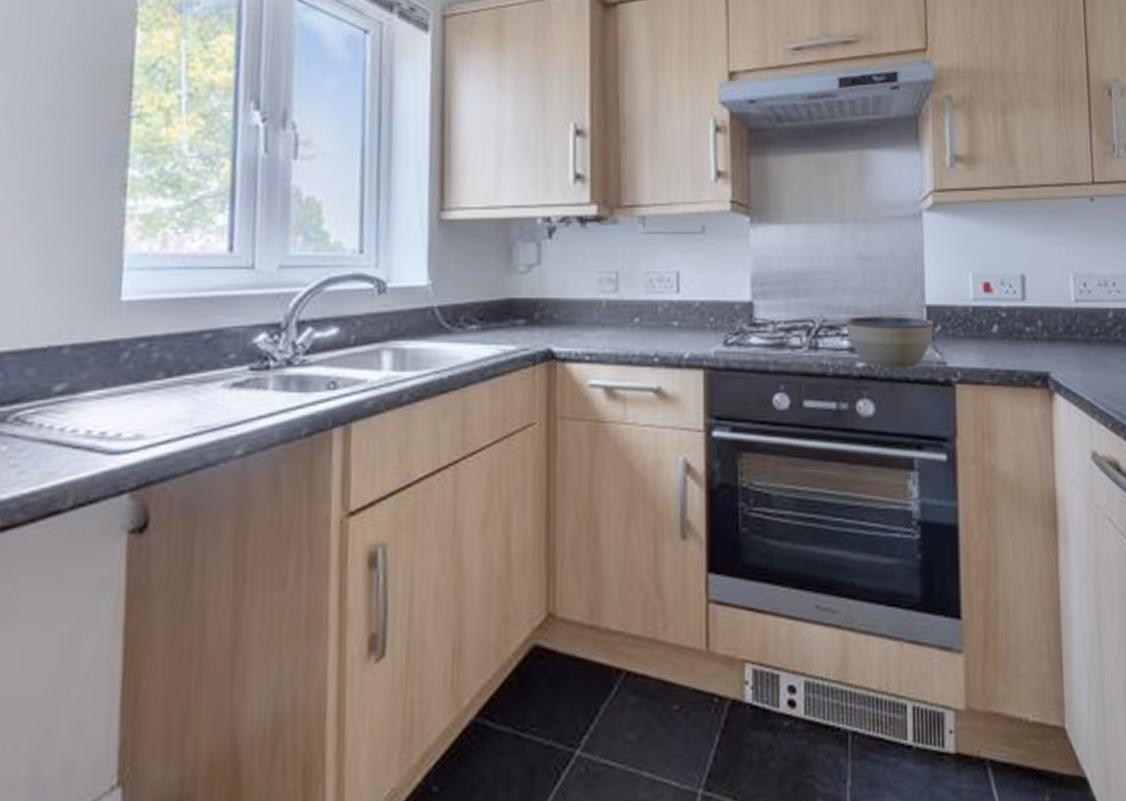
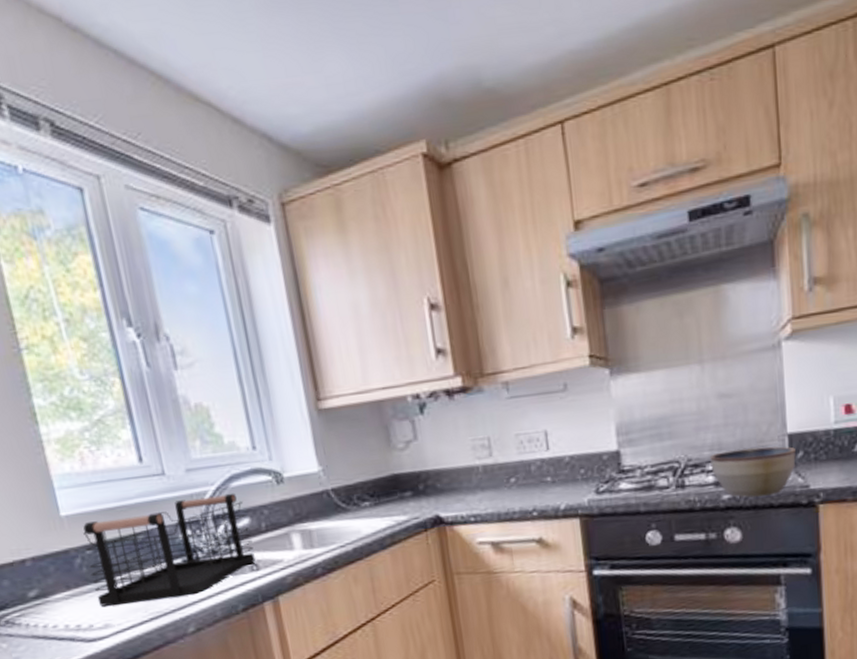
dish rack: none [135,297,337,412] -> present [83,493,256,607]

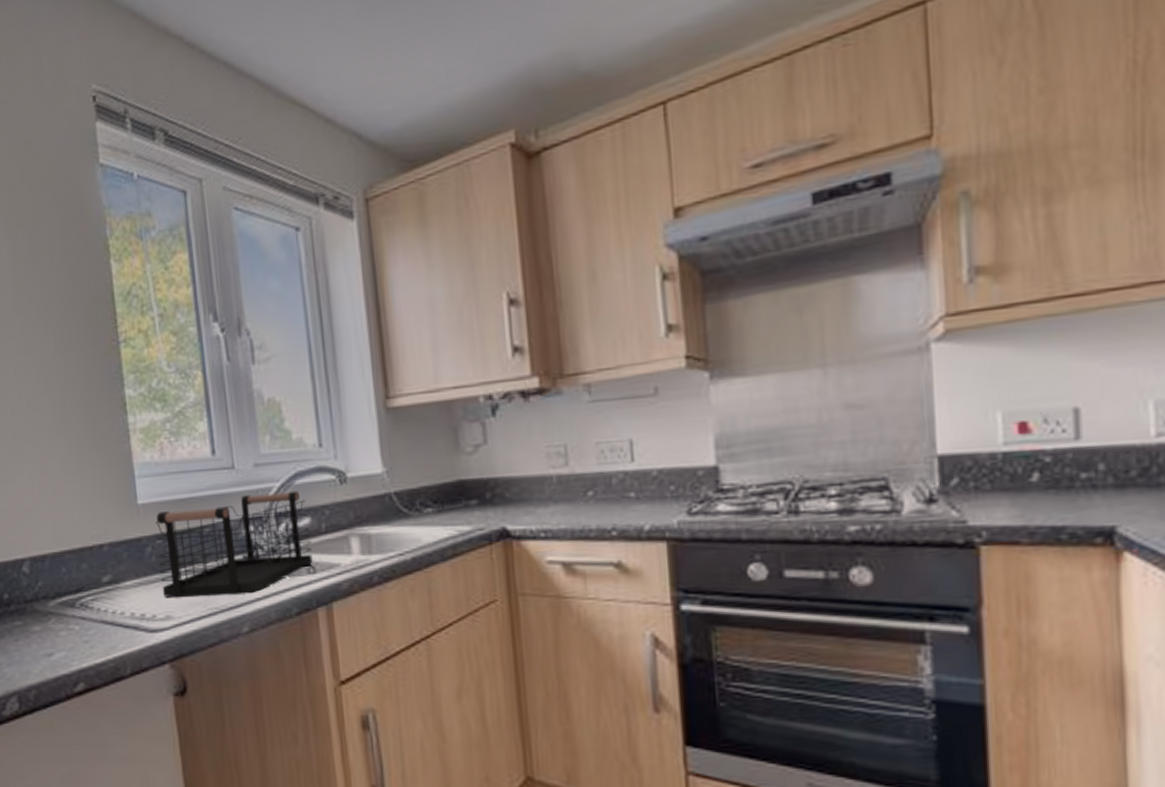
bowl: present [710,446,797,498] -> none [833,470,950,531]

